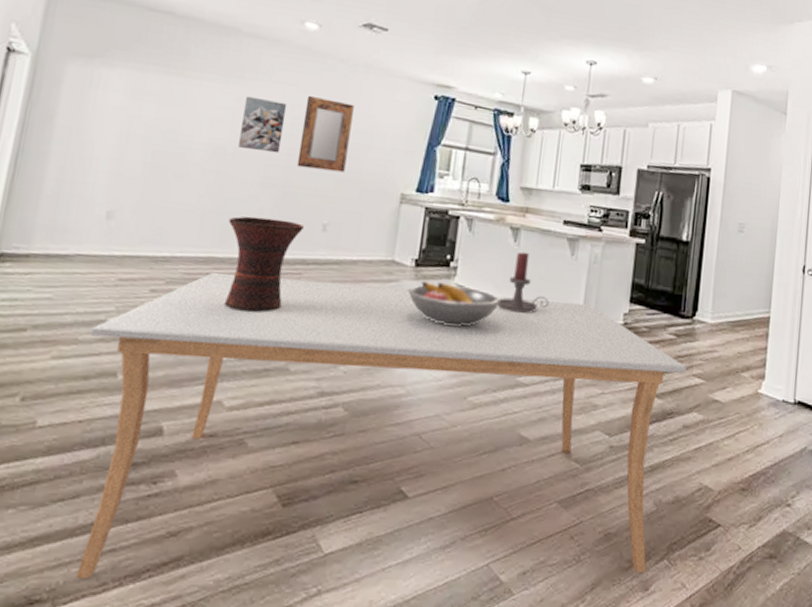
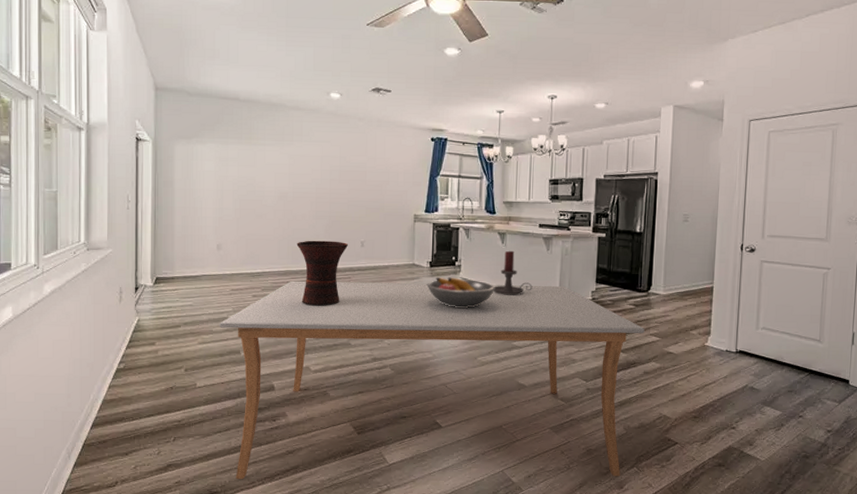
wall art: present [237,96,288,154] -> none [295,154,325,194]
home mirror: present [296,96,354,173] -> none [337,149,373,203]

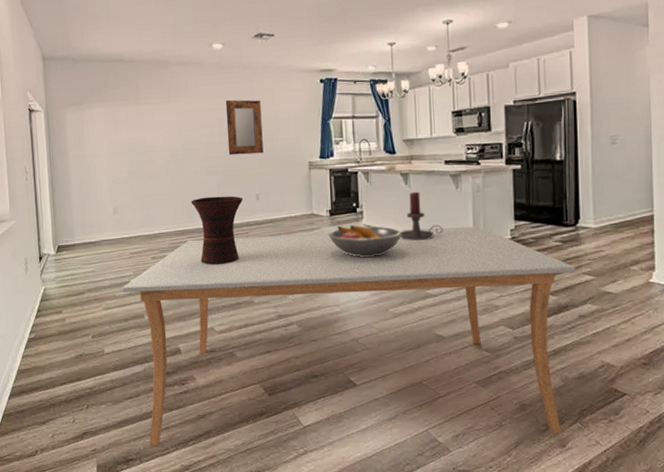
home mirror: none [337,149,373,203] -> present [225,99,264,155]

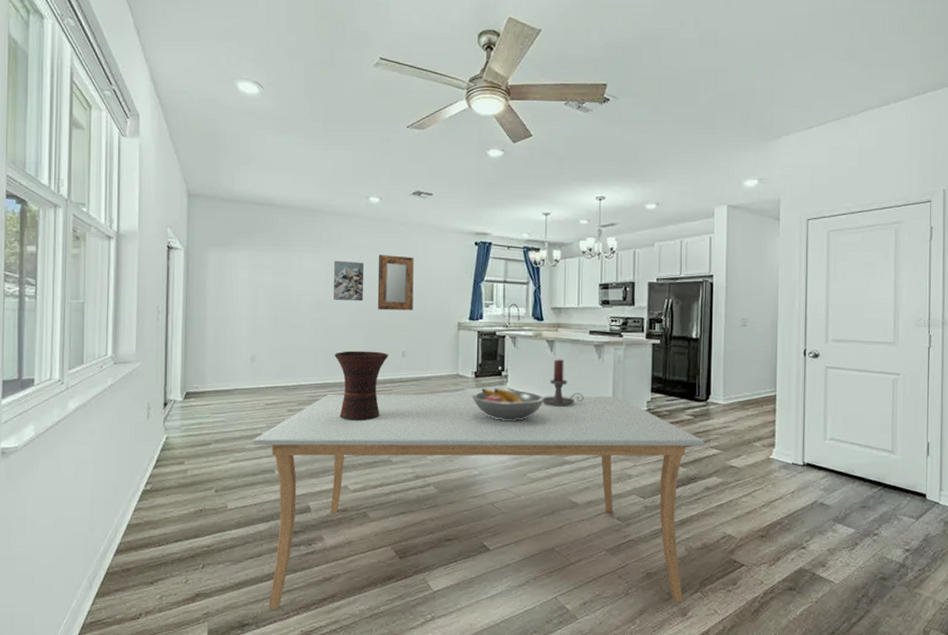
wall art: none [183,109,215,149] -> present [333,260,365,302]

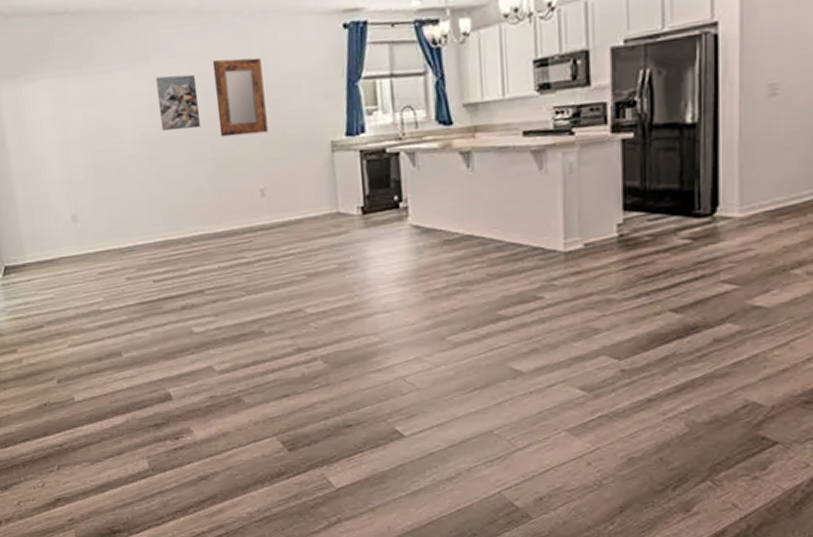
dining table: present [252,393,705,610] -> none [89,220,711,515]
vase: present [334,350,388,421] -> none [173,192,243,285]
fruit bowl: present [472,388,545,420] -> none [360,225,463,269]
candle holder: present [543,359,584,407] -> none [461,176,521,244]

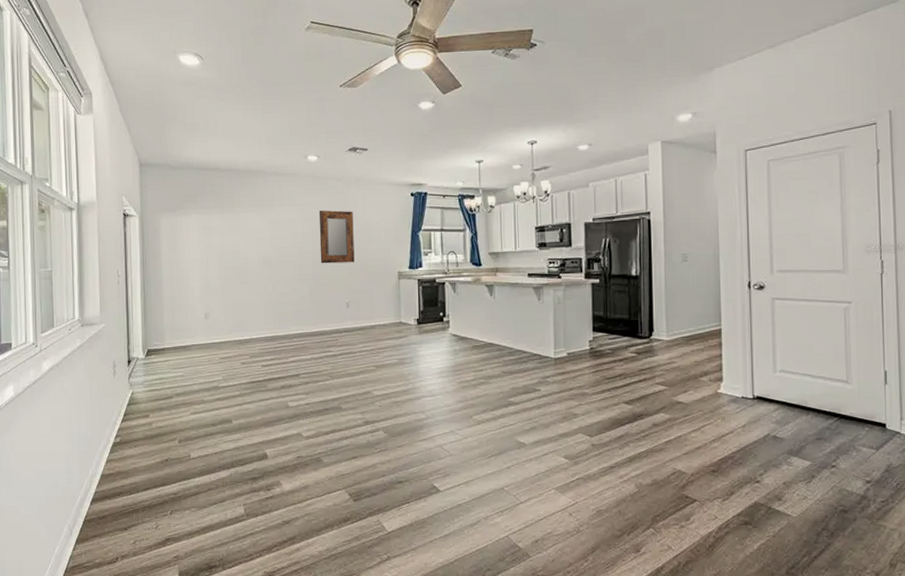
wall art: present [155,74,201,131] -> none [277,218,307,257]

